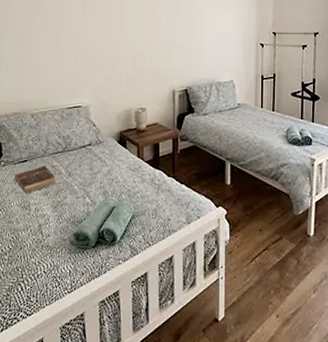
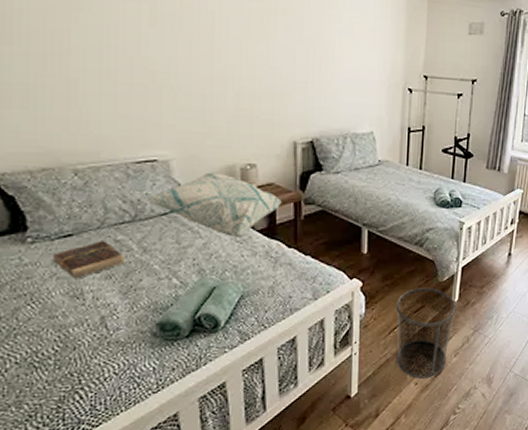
decorative pillow: none [72,115,164,167] -> present [145,172,282,238]
waste bin: none [256,219,312,313] -> present [396,287,456,380]

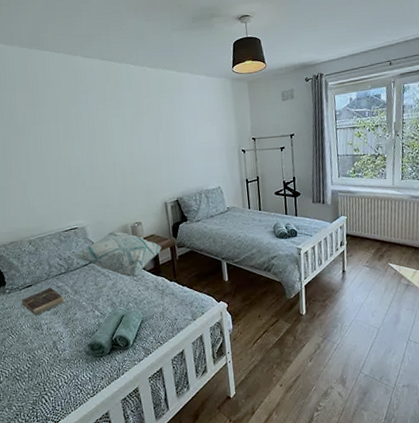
waste bin: present [396,287,456,380] -> none [255,304,306,382]

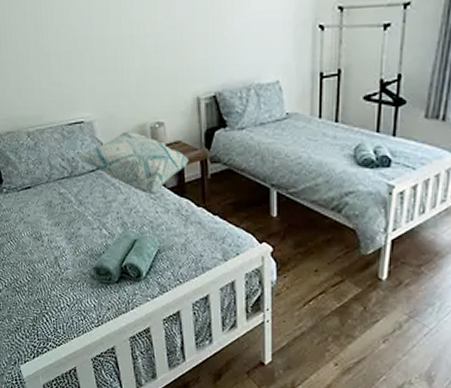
book: present [22,287,65,316] -> none [20,193,68,224]

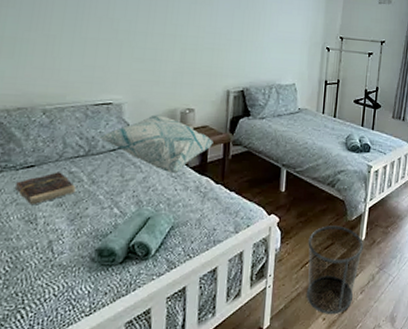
book: none [20,193,68,224] -> present [15,172,76,206]
waste bin: none [310,259,385,362] -> present [307,225,363,315]

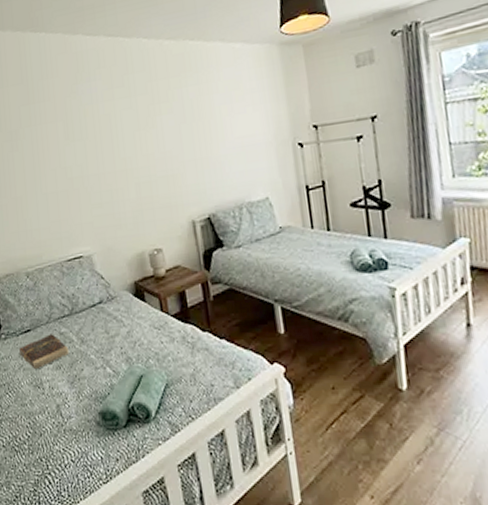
decorative pillow: present [98,115,214,174] -> none [78,261,190,325]
waste bin: present [307,225,363,315] -> none [328,372,409,492]

